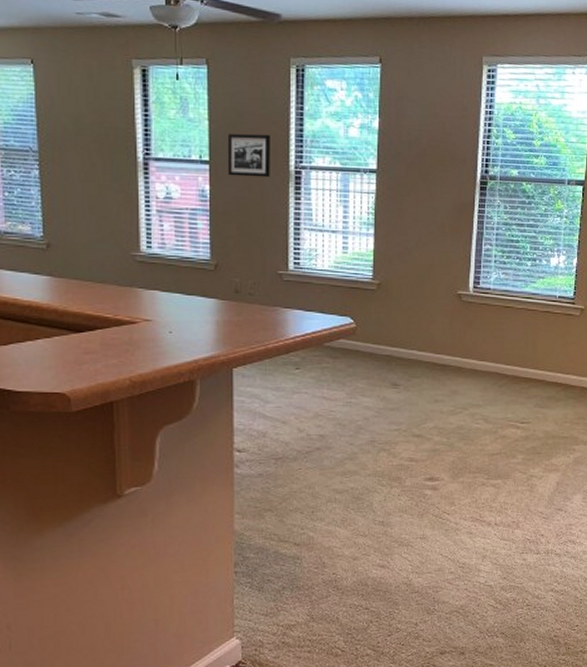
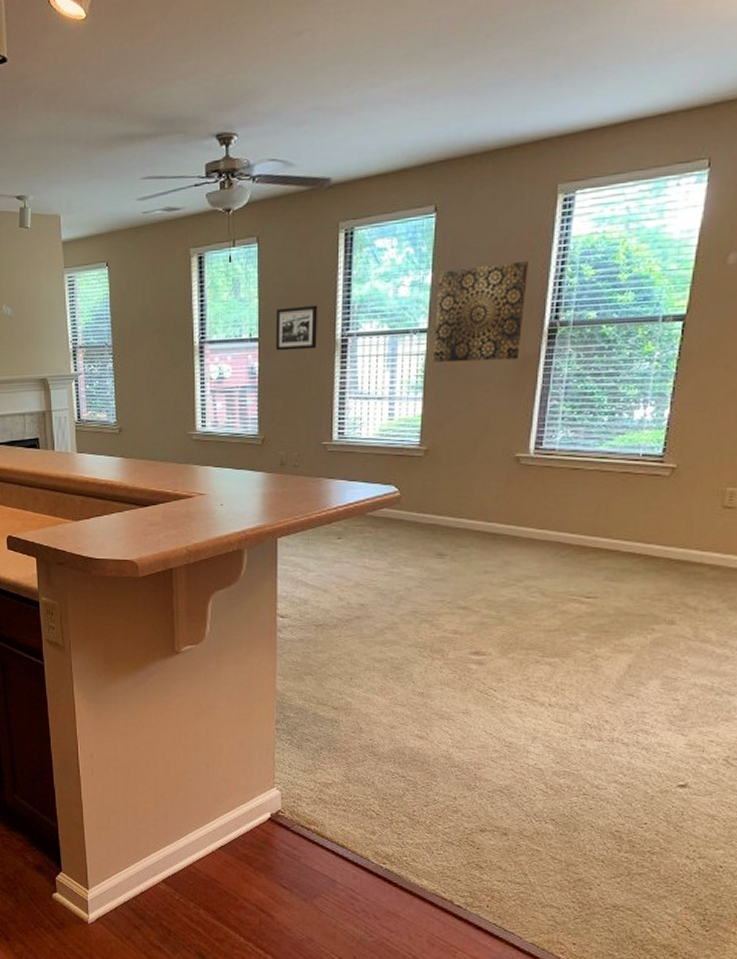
wall art: none [383,117,462,206] -> present [433,262,528,362]

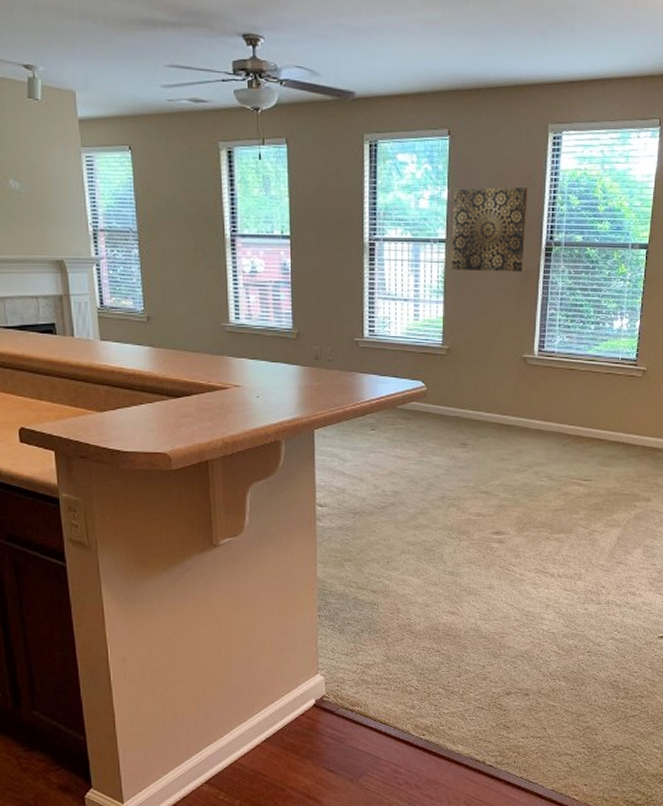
picture frame: present [275,305,317,351] -> none [306,208,346,250]

